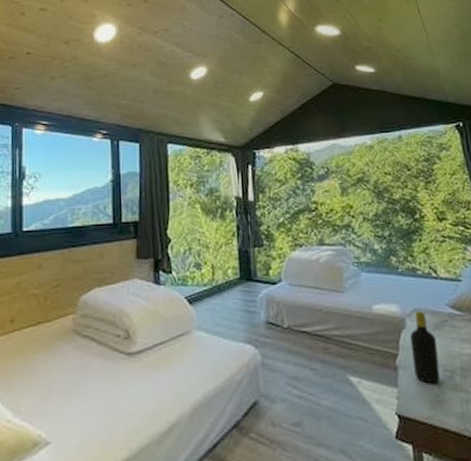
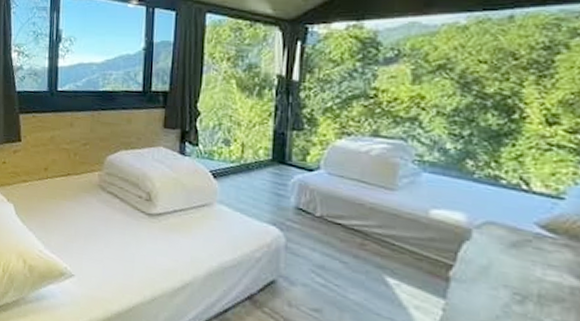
bottle: present [410,311,441,384] -> none [472,224,511,305]

